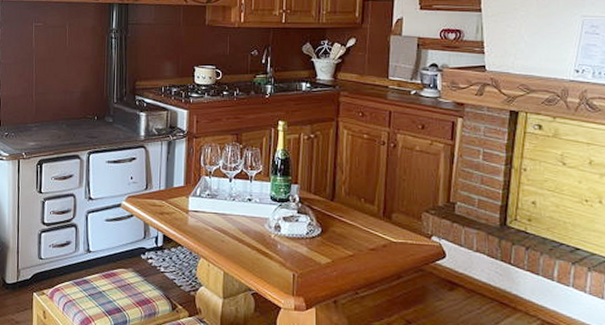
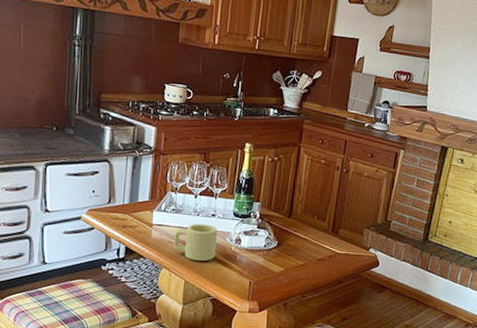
cup: none [210,209,255,250] -> present [173,224,218,261]

